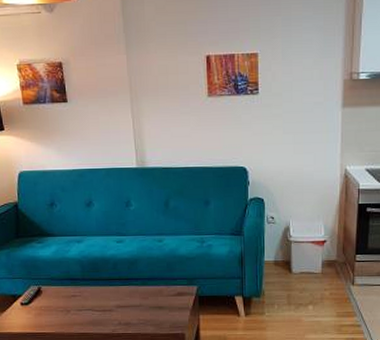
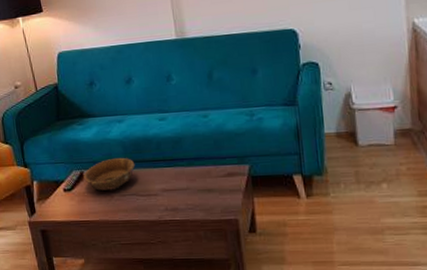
decorative bowl: none [41,275,92,306] -> present [83,157,136,191]

